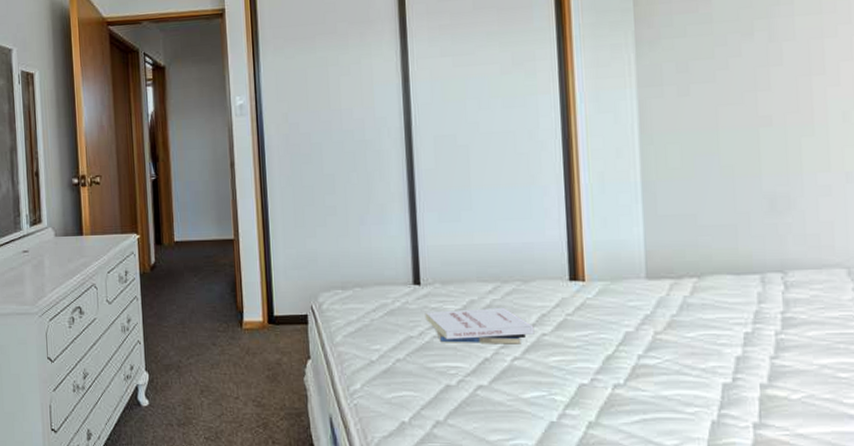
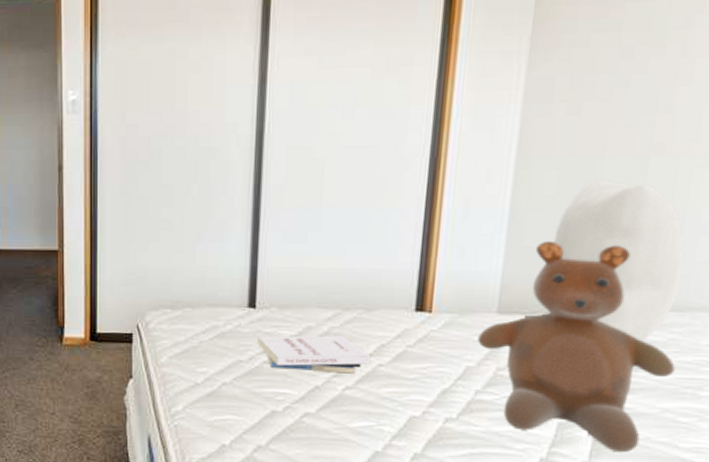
teddy bear: none [632,208,824,412] -> present [477,240,675,453]
pillow: none [686,149,812,300] -> present [553,178,685,342]

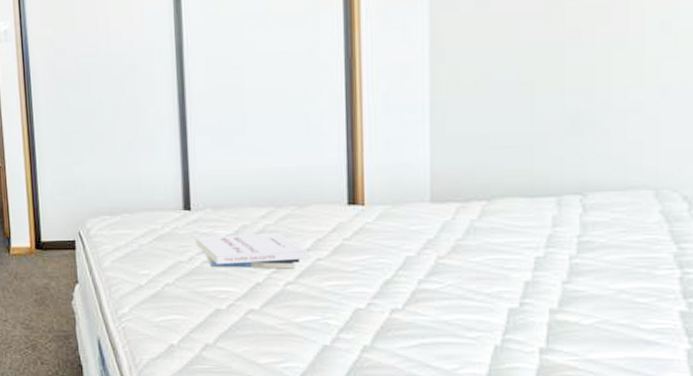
teddy bear: present [477,240,675,453] -> none [414,129,624,337]
pillow: present [553,178,685,342] -> none [478,66,617,223]

